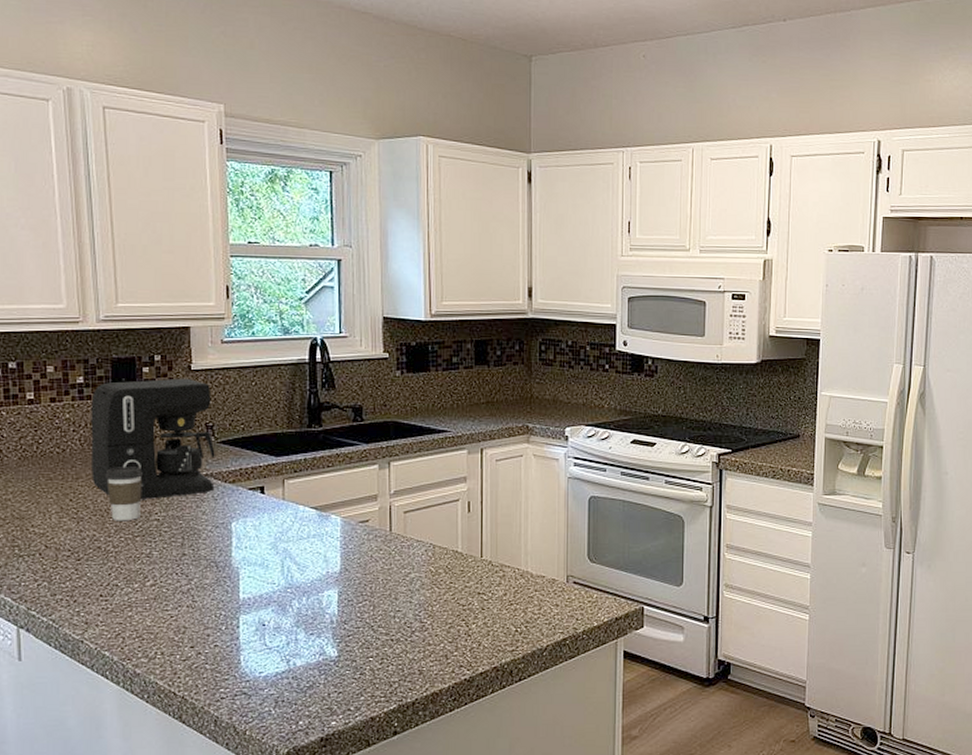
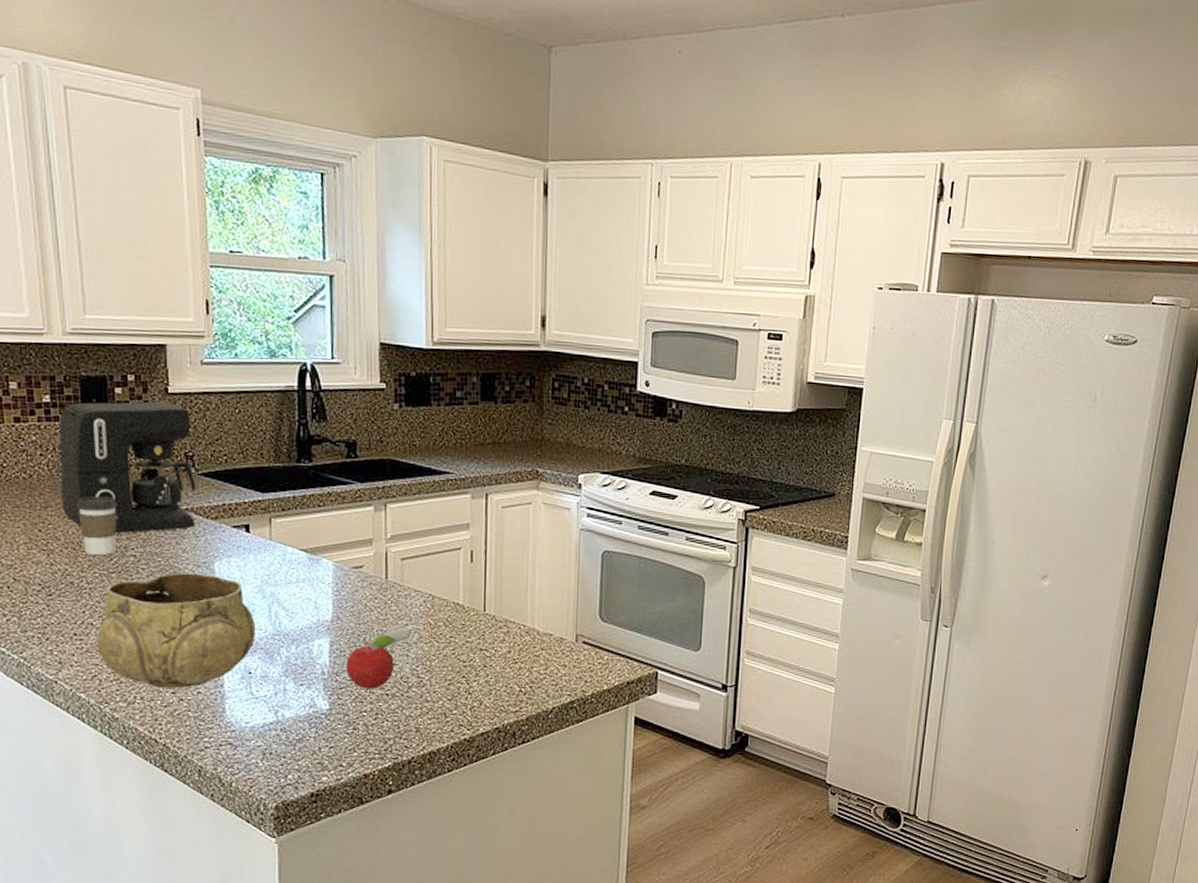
decorative bowl: none [121,534,269,643] -> present [97,573,255,688]
fruit: none [353,575,412,635] -> present [345,626,410,689]

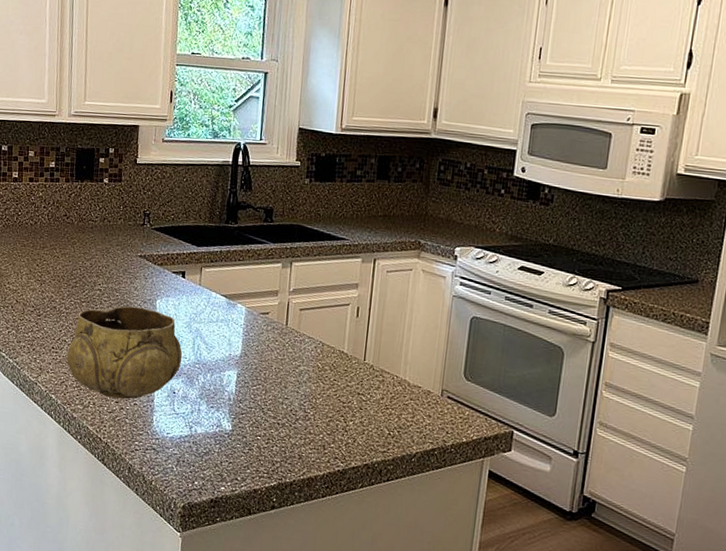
coffee maker: present [59,401,196,533] -> none [54,168,151,272]
coffee cup: present [76,496,117,556] -> none [64,241,92,288]
fruit: present [345,626,410,689] -> none [247,367,301,418]

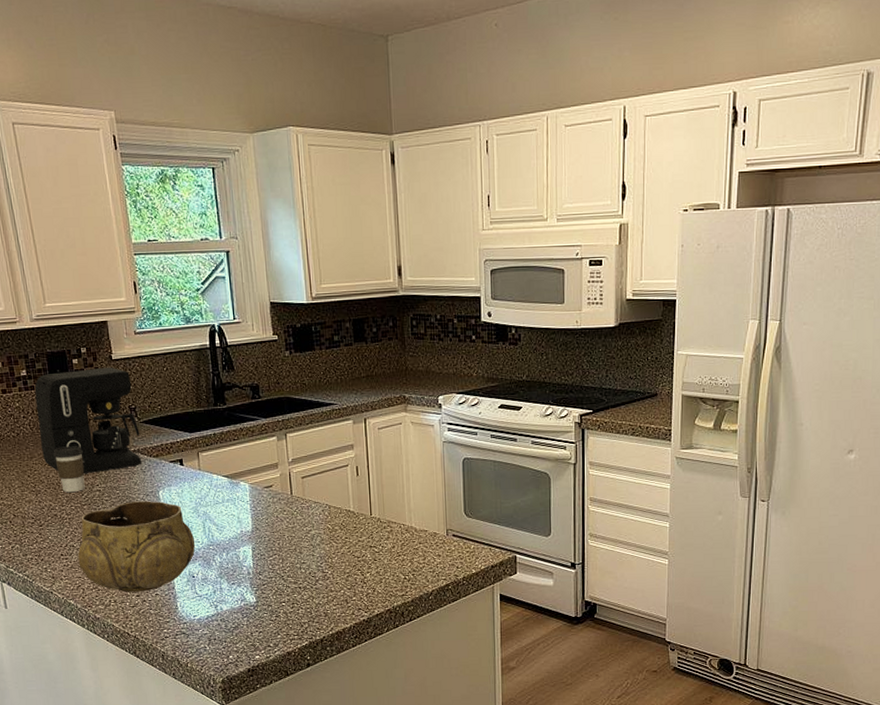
coffee maker: none [54,168,151,272] -> present [34,367,141,473]
coffee cup: none [64,241,92,288] -> present [53,446,85,493]

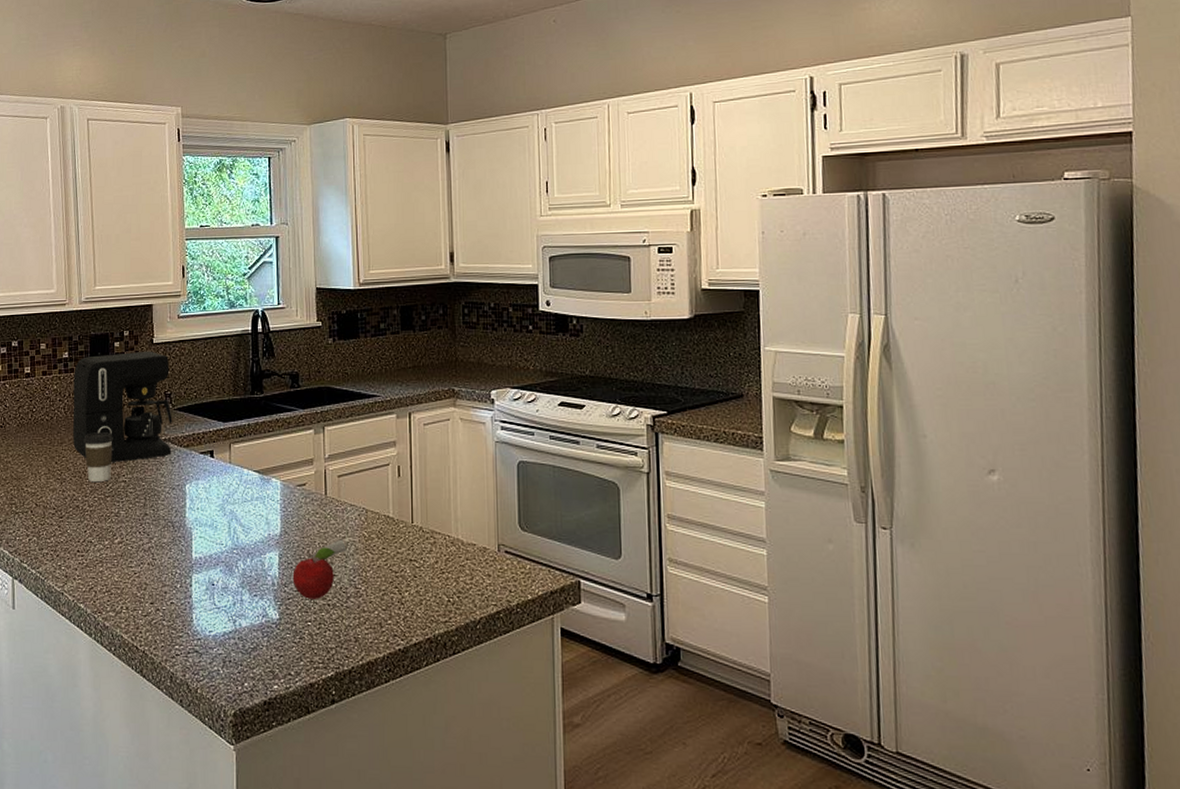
decorative bowl: present [77,501,195,593] -> none [94,495,218,599]
fruit: none [265,532,314,584] -> present [292,539,347,599]

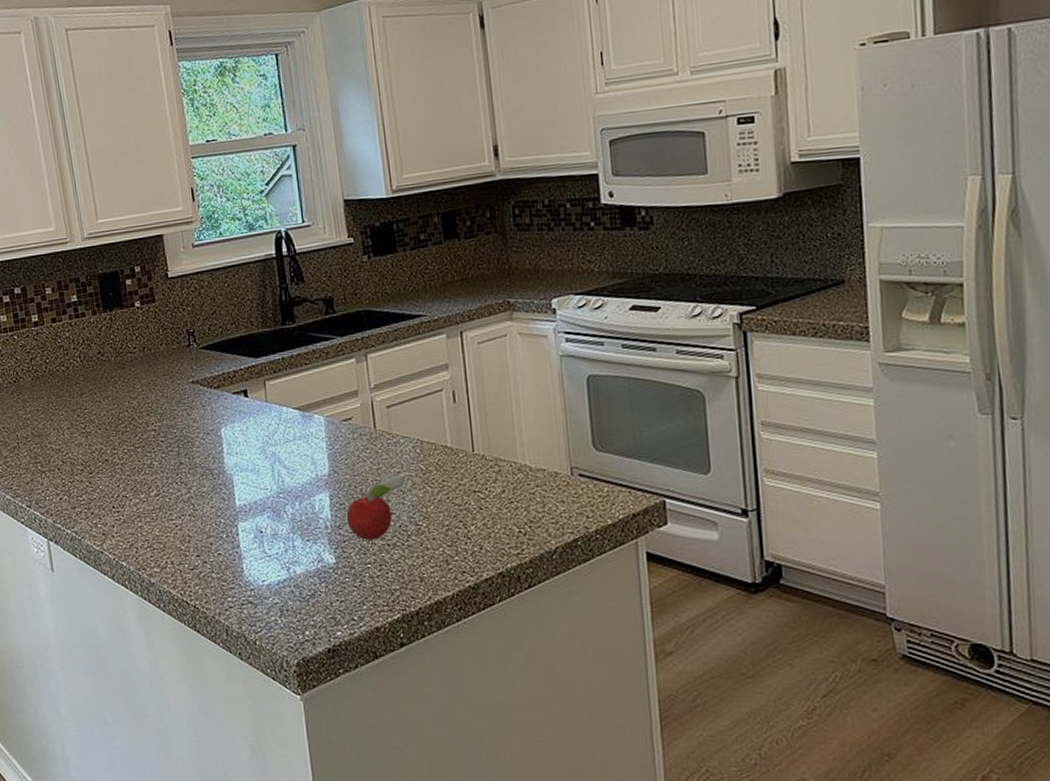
coffee maker: present [73,351,172,462] -> none [85,286,201,410]
coffee cup: present [83,432,113,483] -> none [104,379,139,434]

